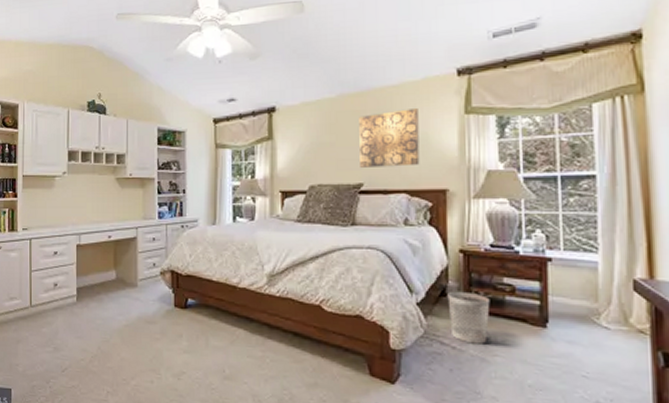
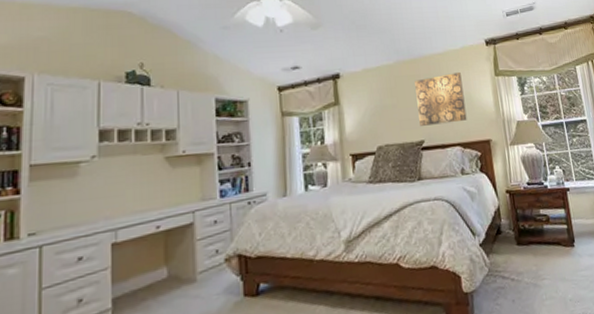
wastebasket: present [447,291,490,344] -> none [502,226,536,273]

